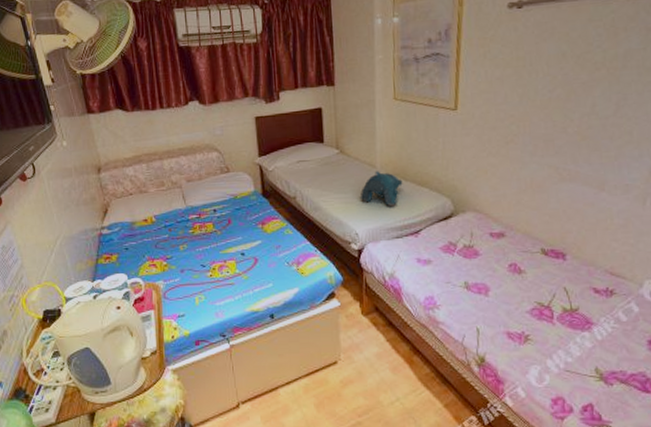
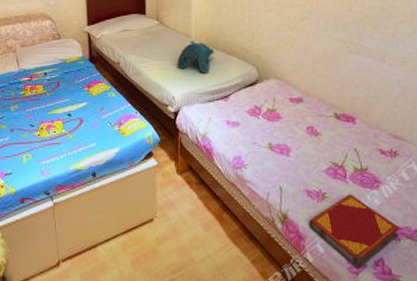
hardback book: none [509,336,613,415] -> present [309,194,400,270]

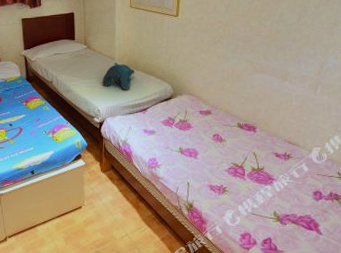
hardback book: present [309,194,400,270] -> none [211,189,287,246]

